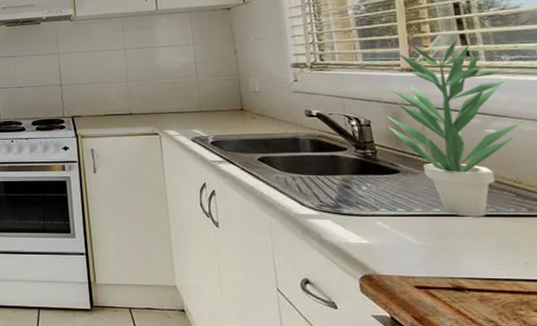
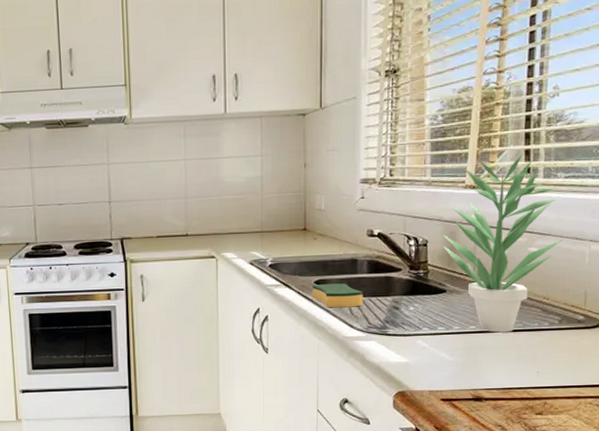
sponge: none [256,161,311,185] -> present [312,283,363,308]

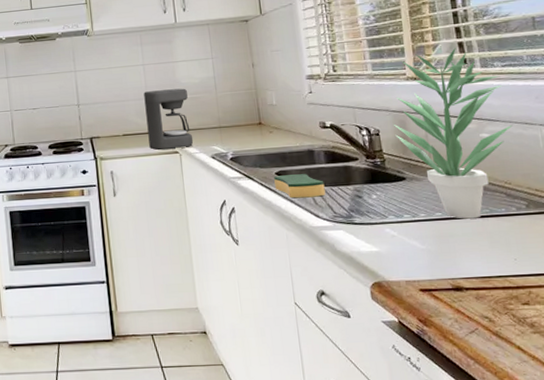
coffee maker: none [183,188,231,254] -> present [144,88,193,150]

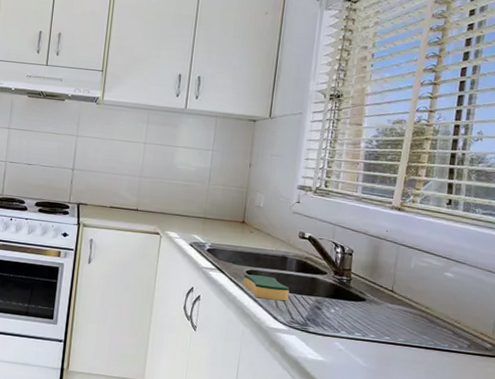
coffee maker: present [144,88,193,150] -> none [133,169,181,231]
potted plant: present [394,47,513,219] -> none [367,186,478,349]

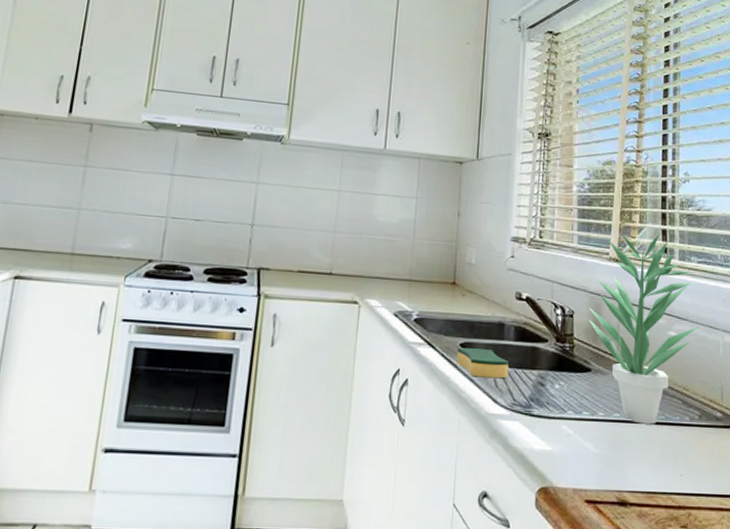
potted plant: none [367,186,478,349] -> present [588,234,699,425]

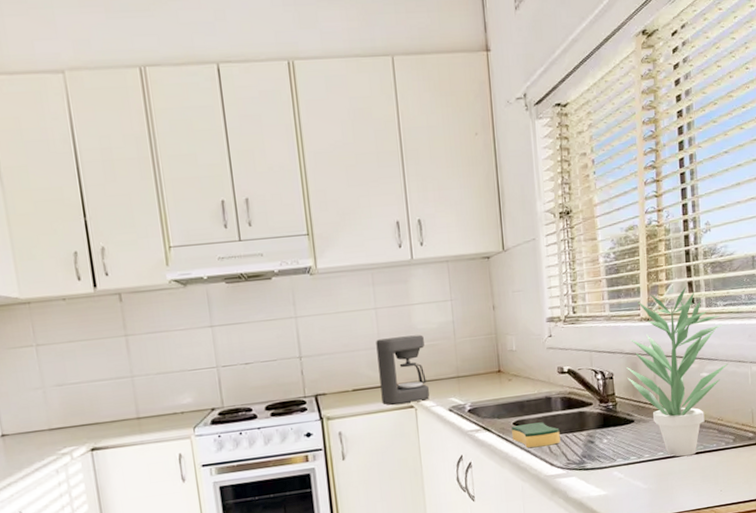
coffee maker: none [326,223,382,298] -> present [376,334,429,405]

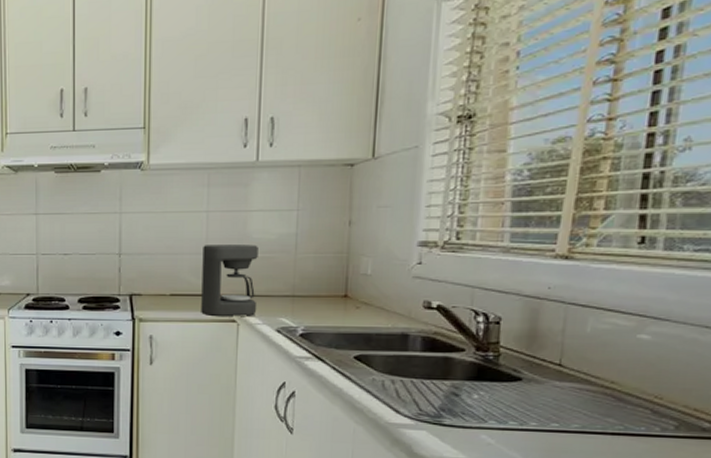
sponge: present [511,422,561,448] -> none [350,360,415,390]
potted plant: present [627,286,728,457] -> none [521,220,688,435]

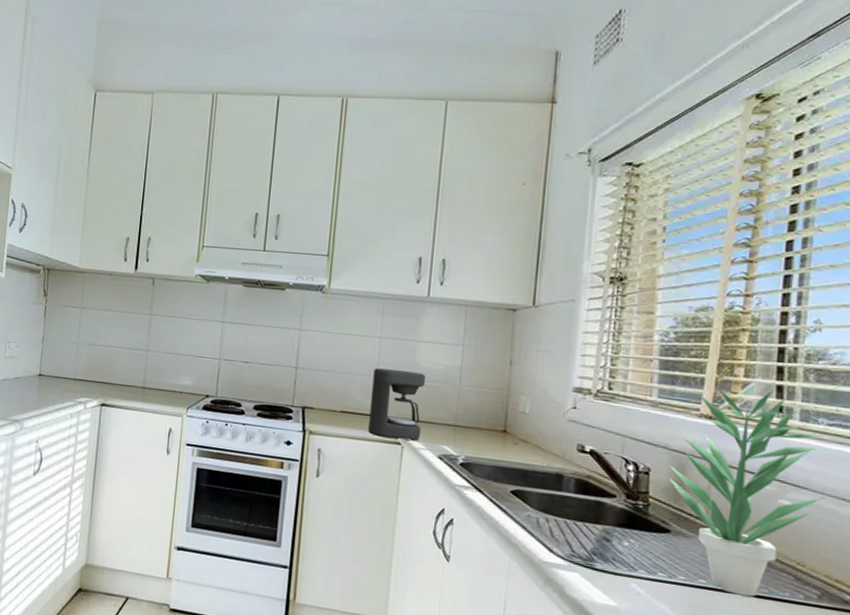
potted plant: none [521,220,688,435] -> present [669,389,825,597]

